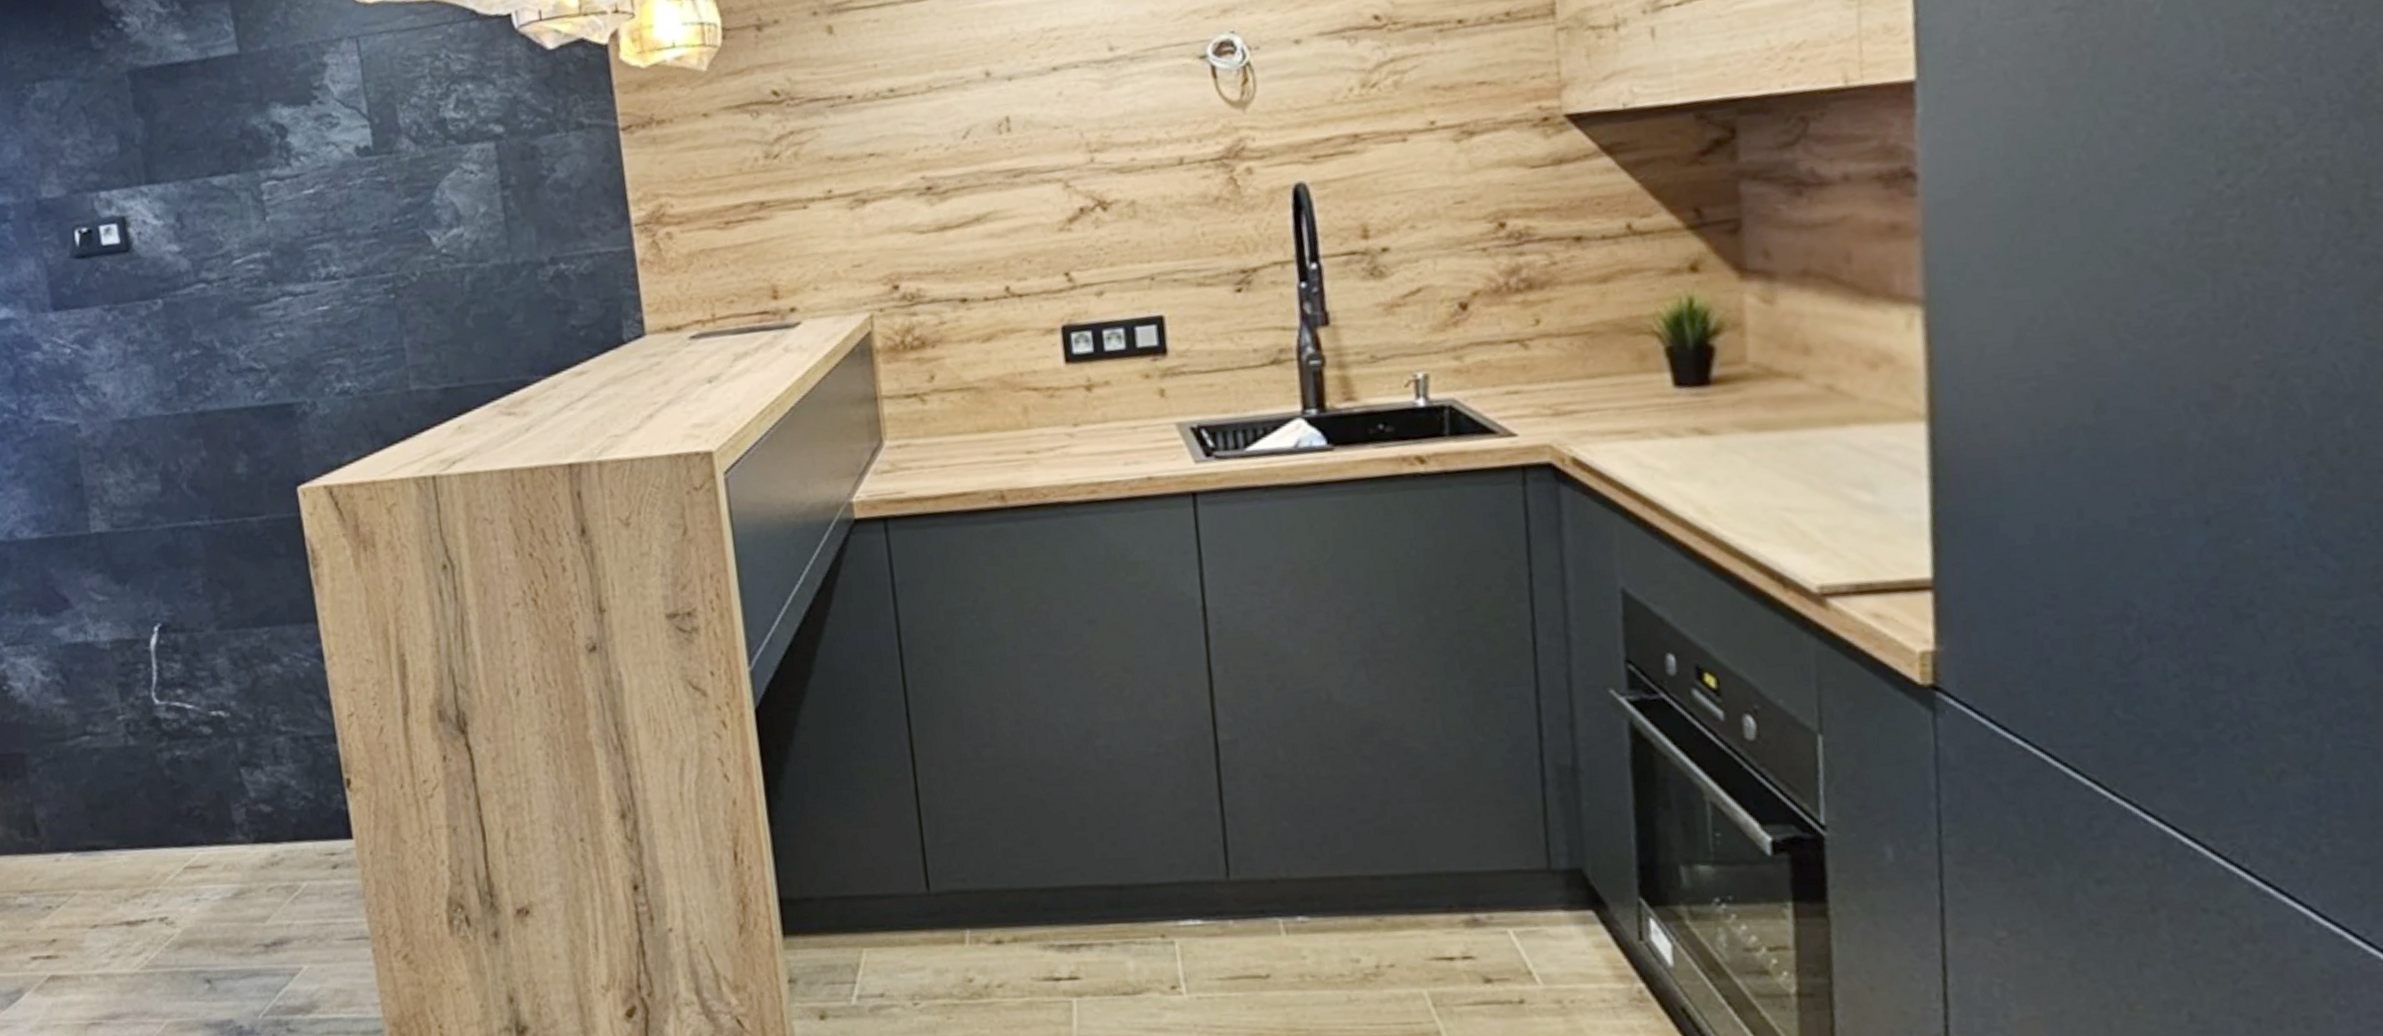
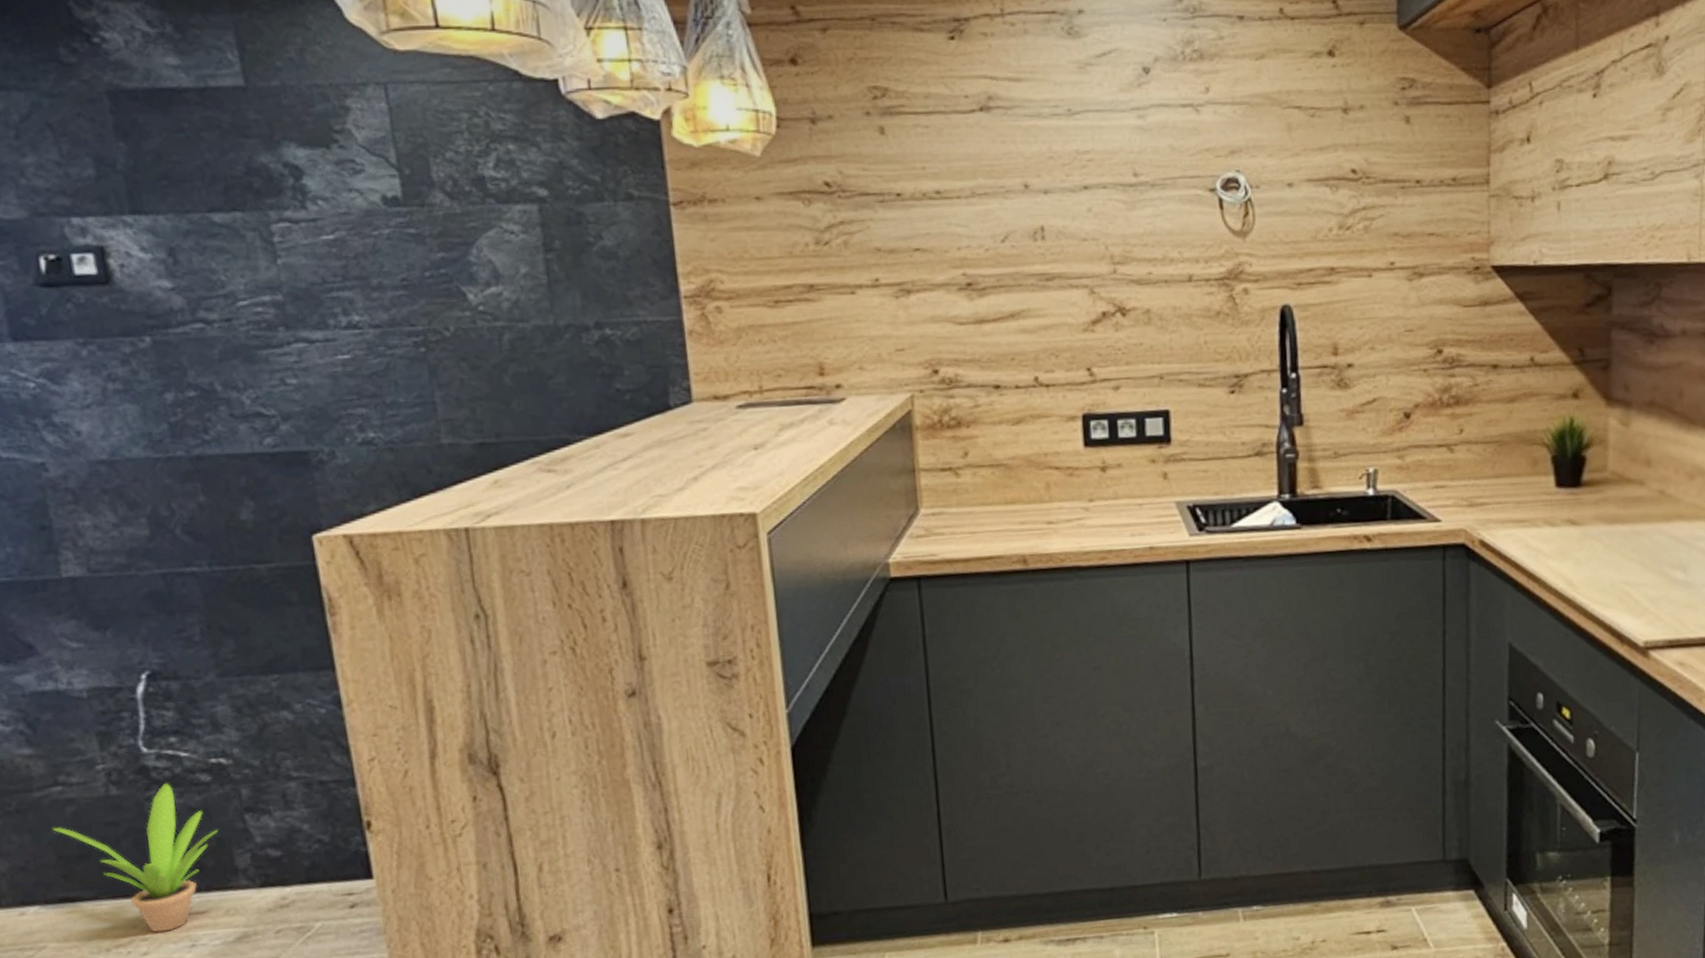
potted plant: none [81,734,218,885] -> present [51,782,218,933]

